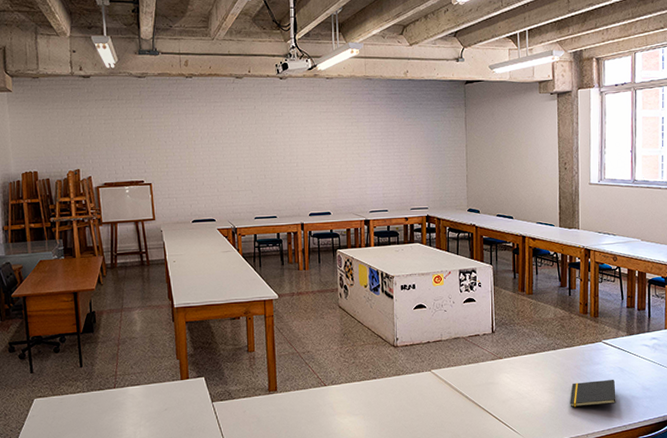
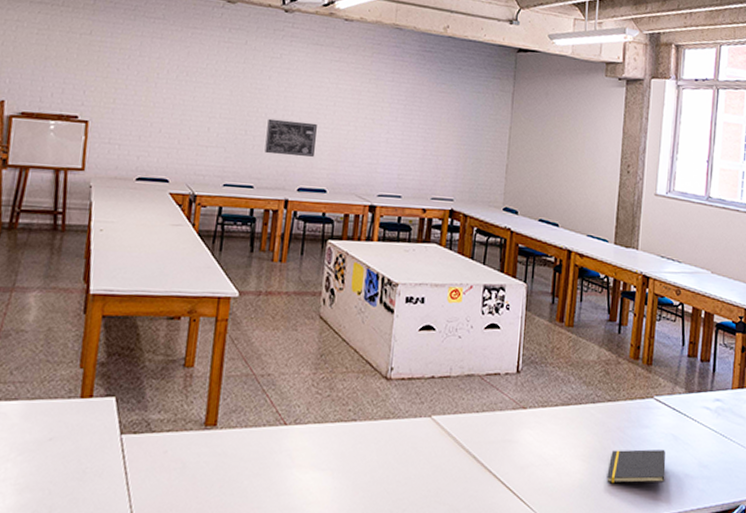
wall art: none [280,162,318,191] -> present [264,118,317,157]

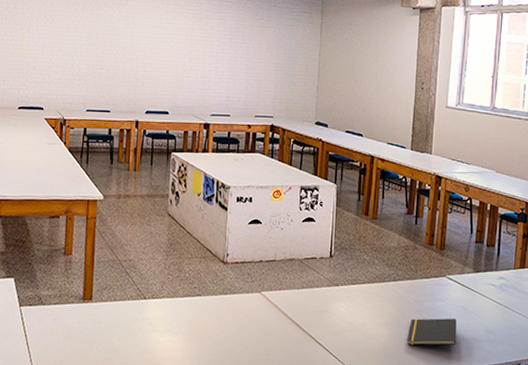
wall art: present [264,118,317,157] -> none [118,55,159,85]

